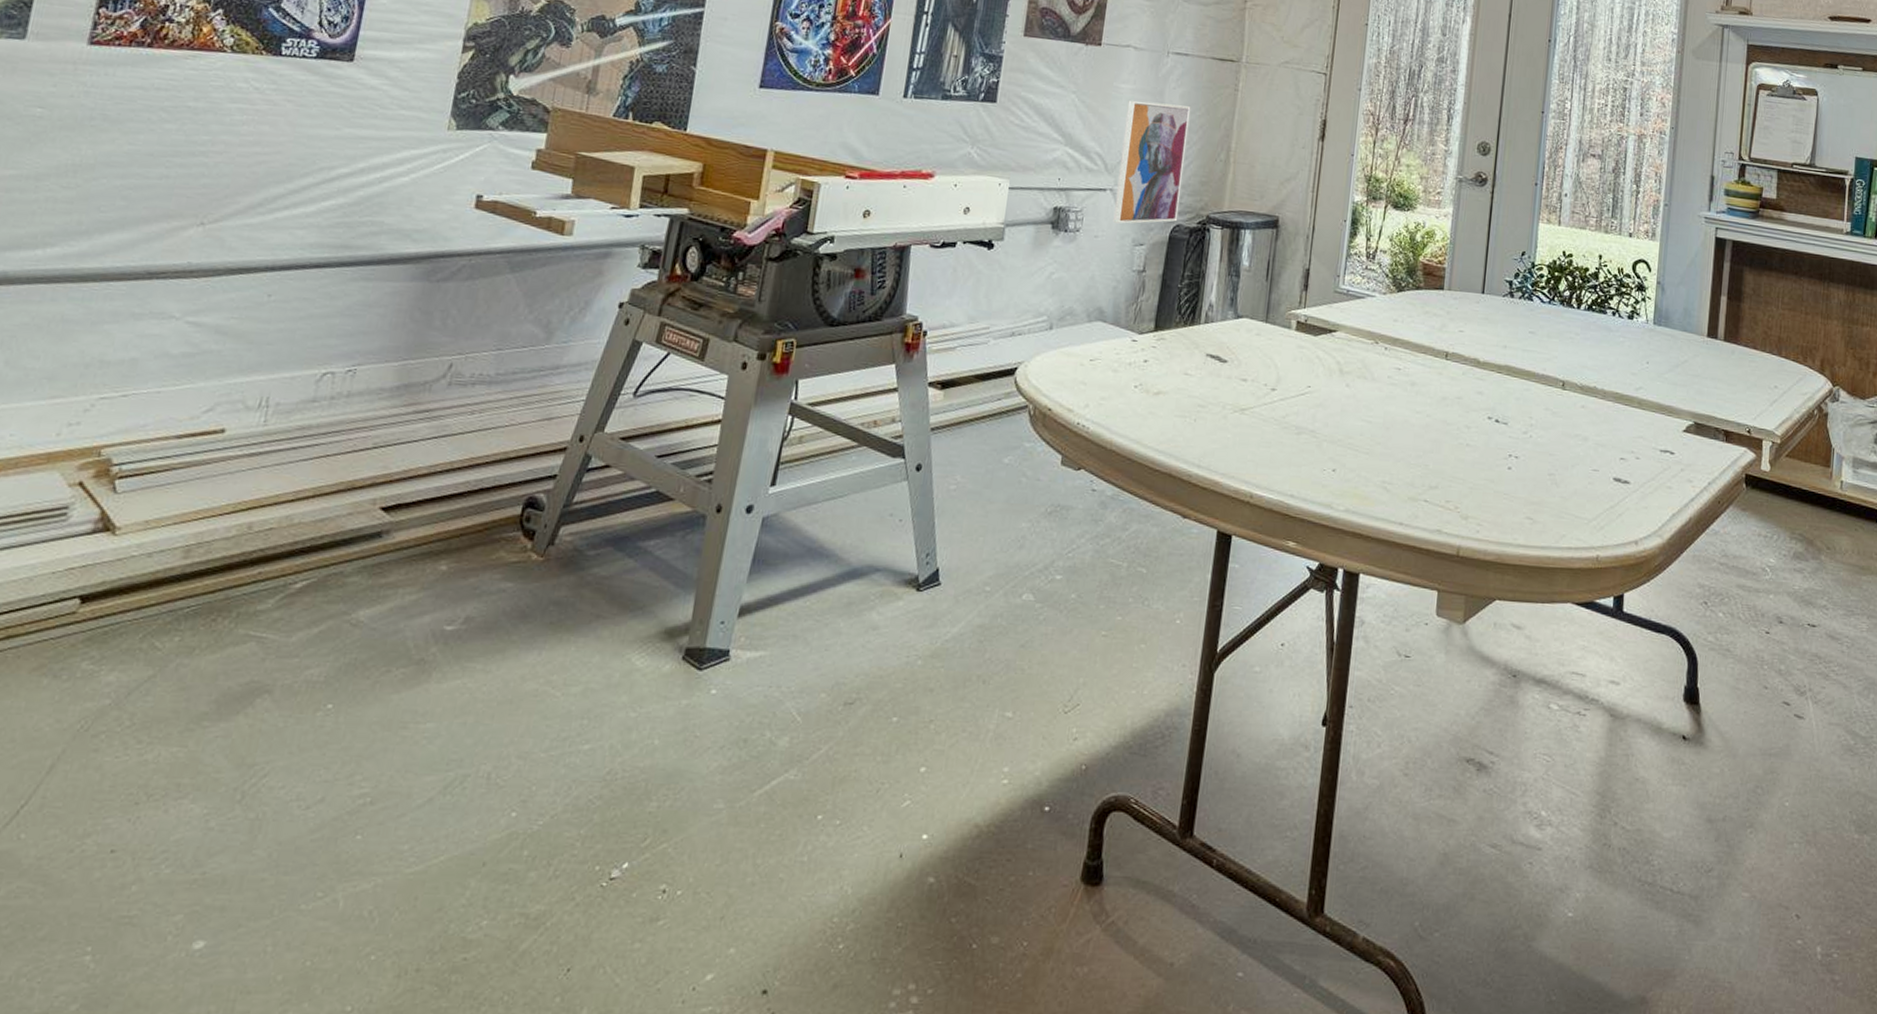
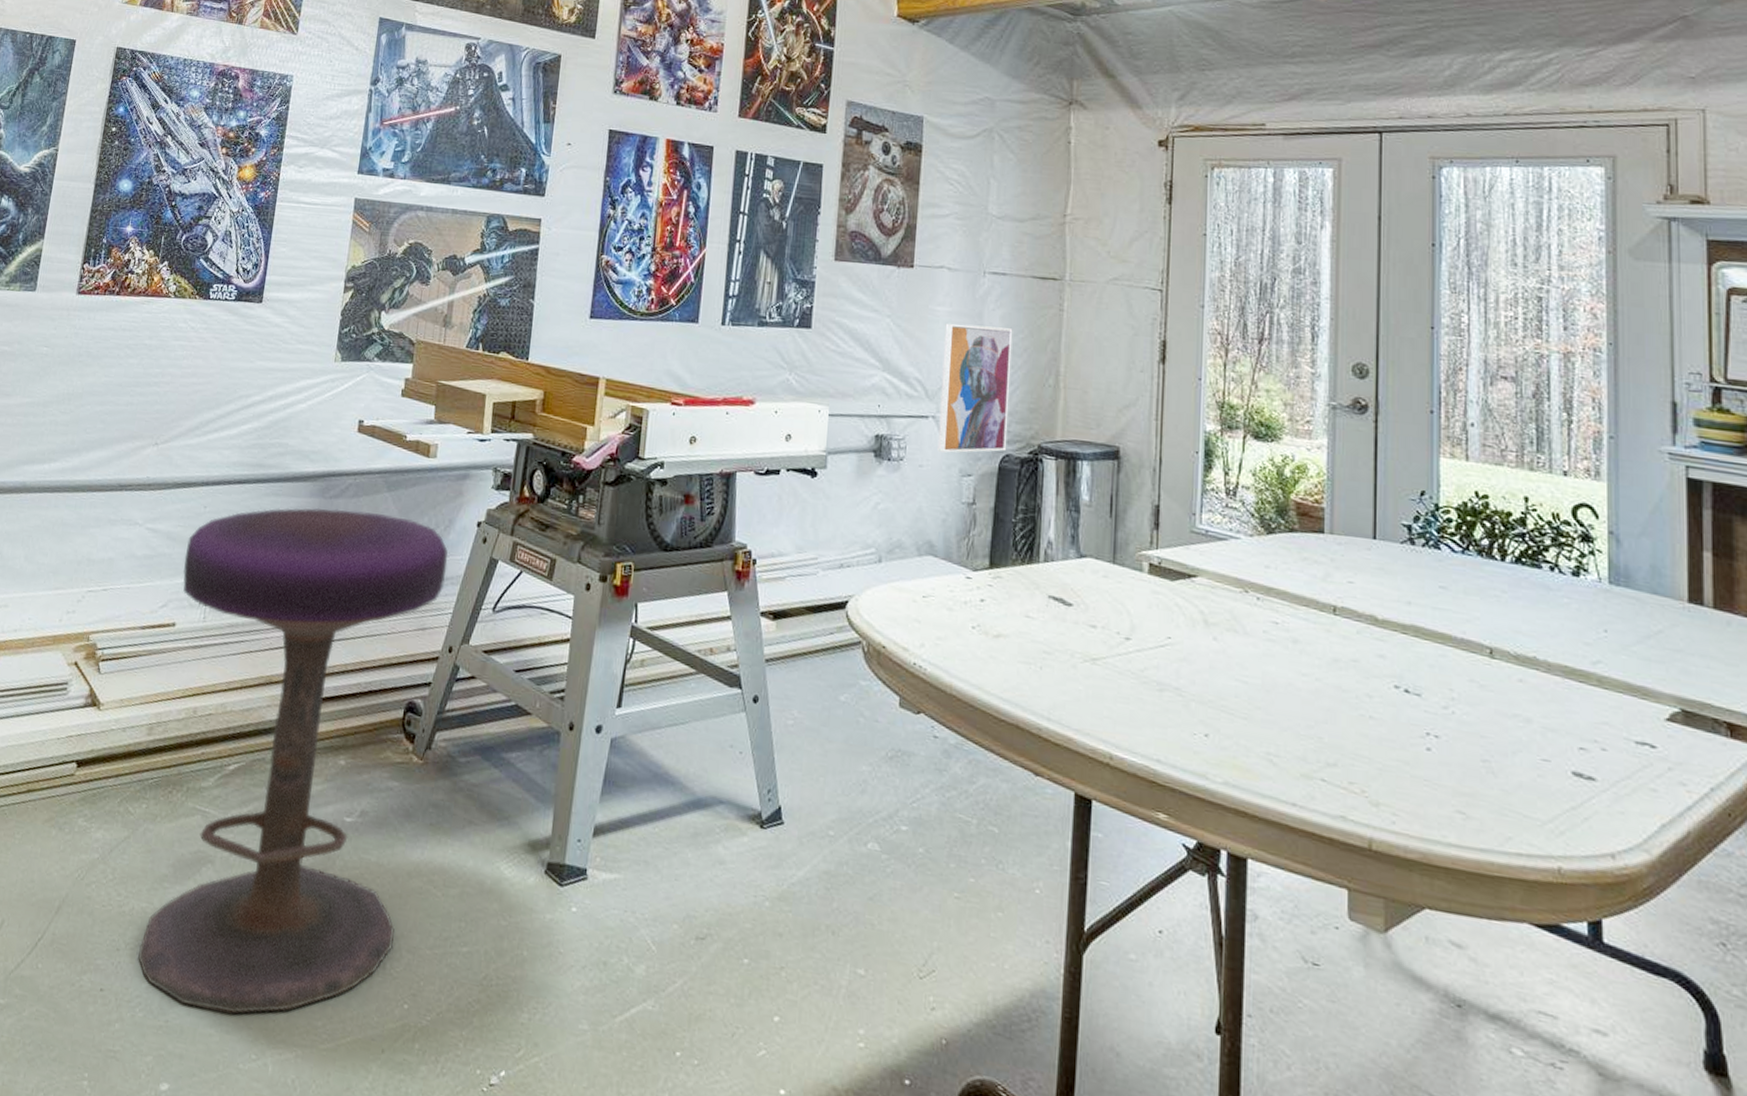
stool: none [165,292,582,853] -> present [138,507,448,1014]

